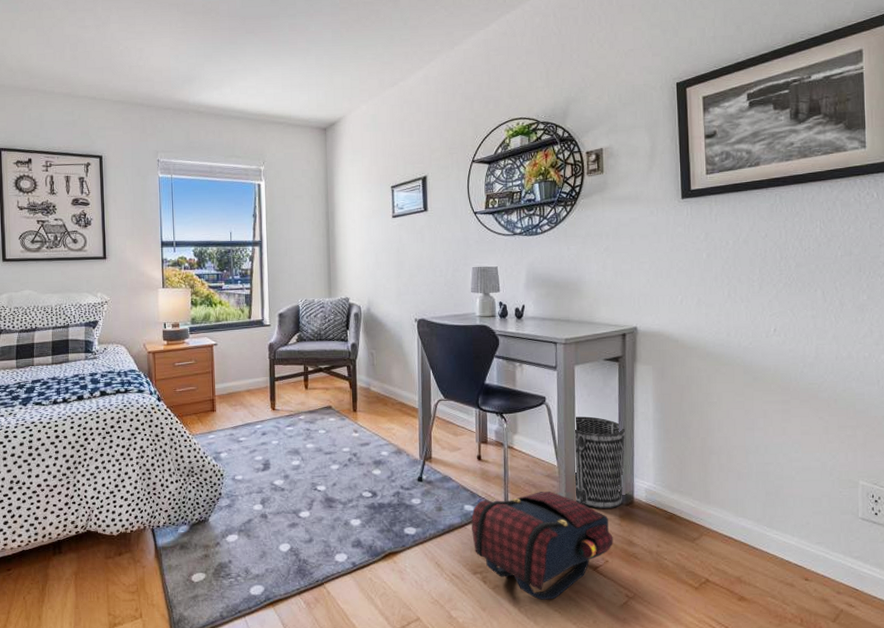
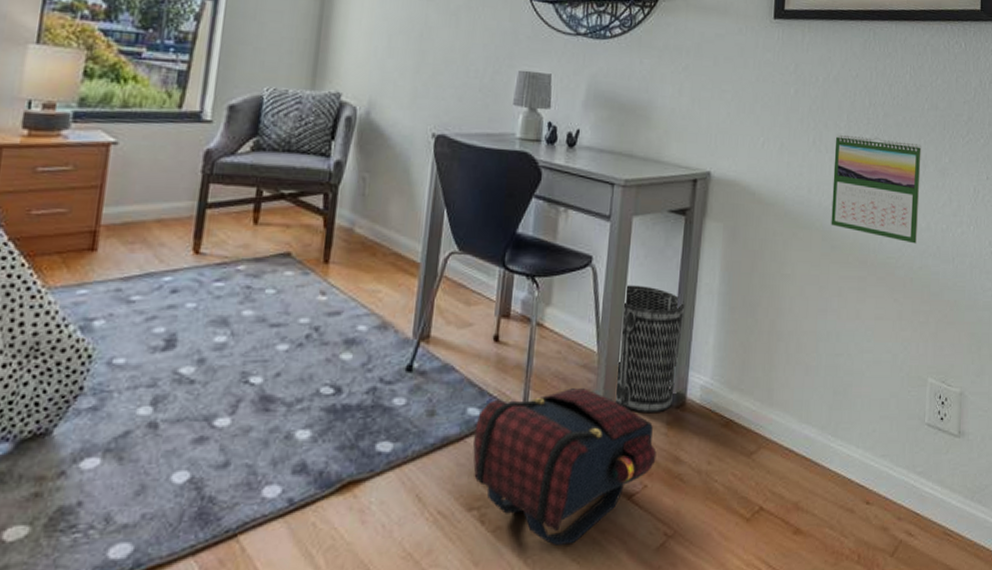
calendar: none [749,285,839,371] -> present [831,134,922,244]

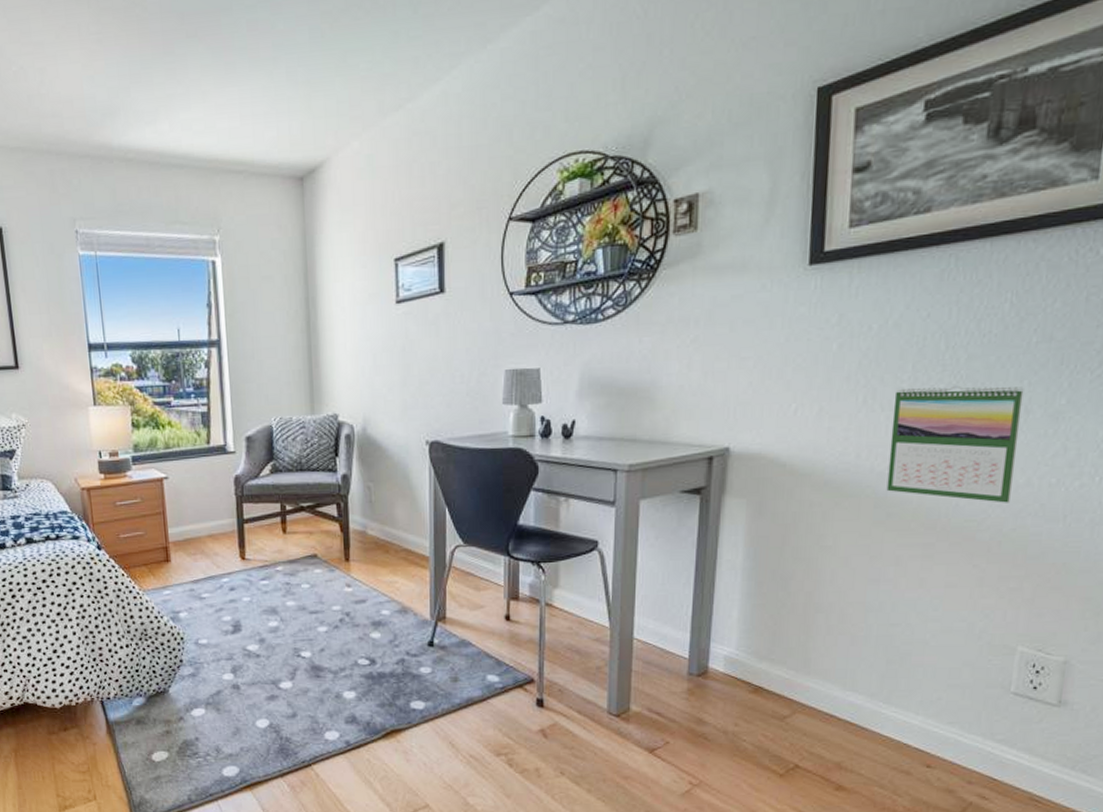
satchel: present [472,388,657,545] -> none [494,659,678,786]
wastebasket: present [605,285,685,412] -> none [621,565,704,680]

